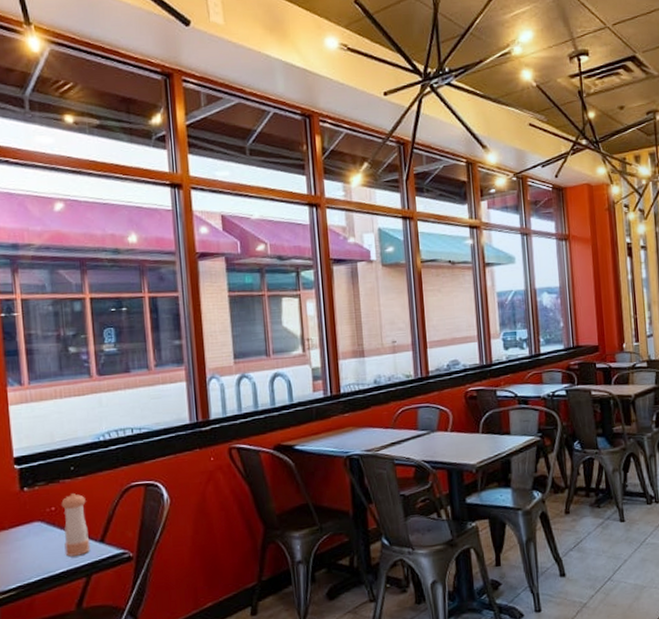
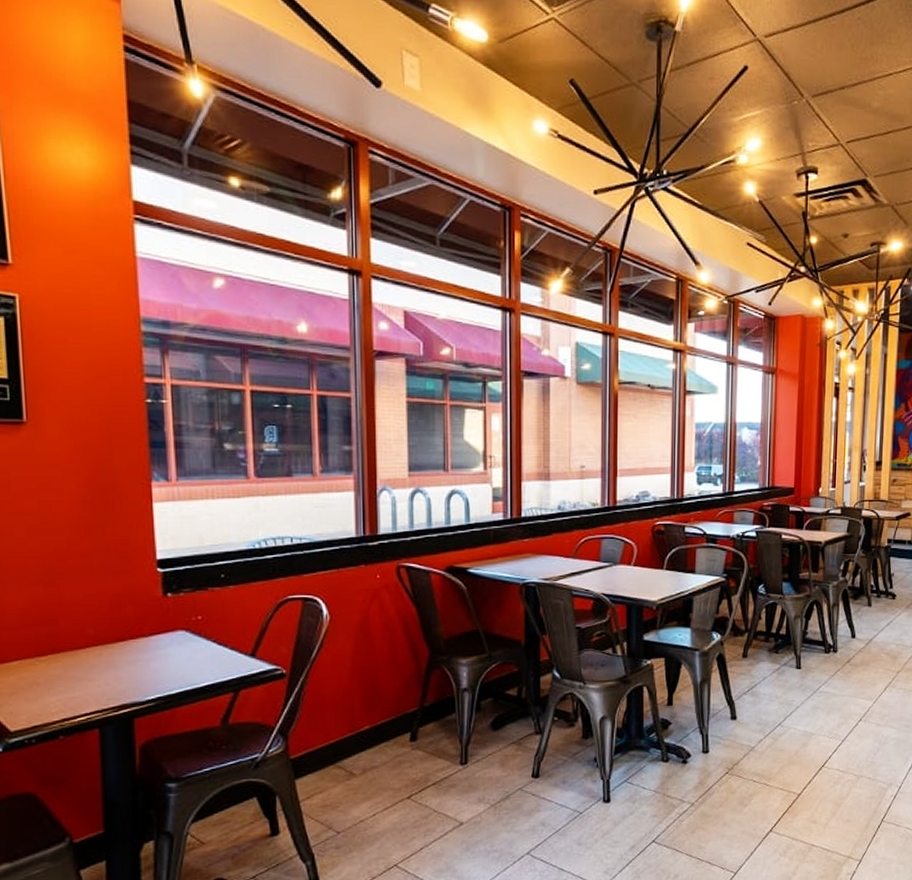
pepper shaker: present [61,493,91,557] -> none [209,603,240,669]

